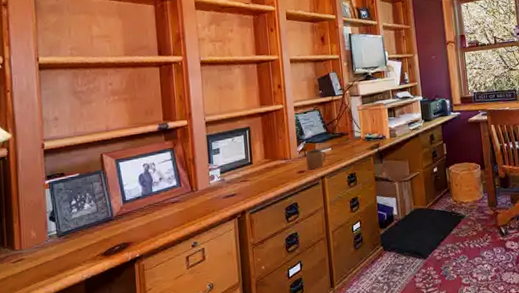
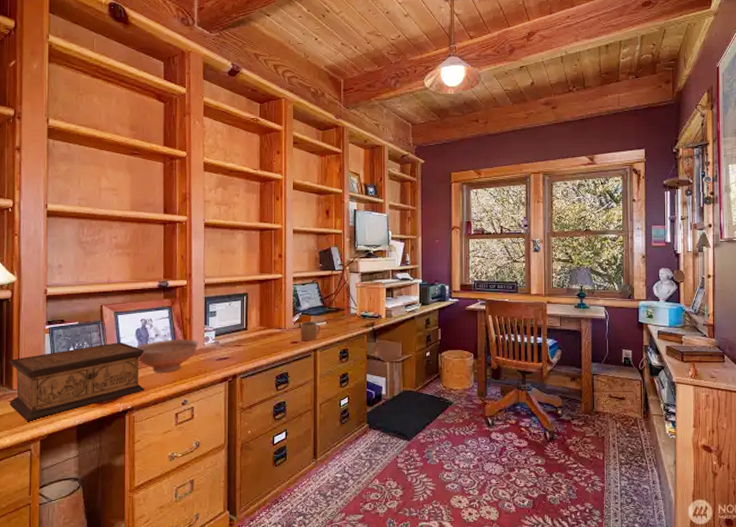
decorative box: none [9,189,153,281] -> present [9,342,145,421]
decorative bowl: none [141,179,204,217] -> present [136,339,199,373]

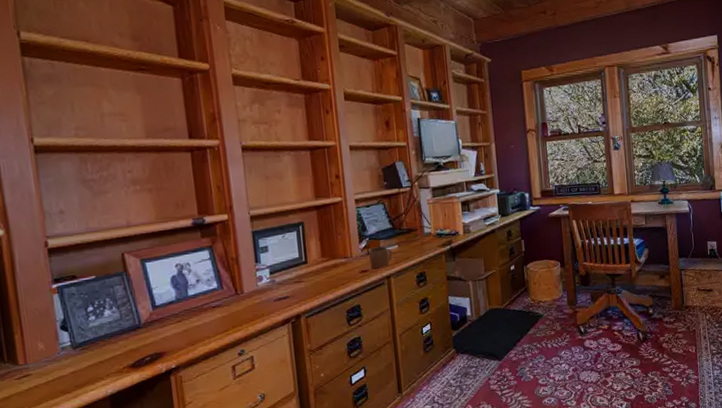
decorative box: present [9,342,145,421] -> none [8,293,191,399]
decorative bowl: present [136,339,199,373] -> none [174,281,251,324]

